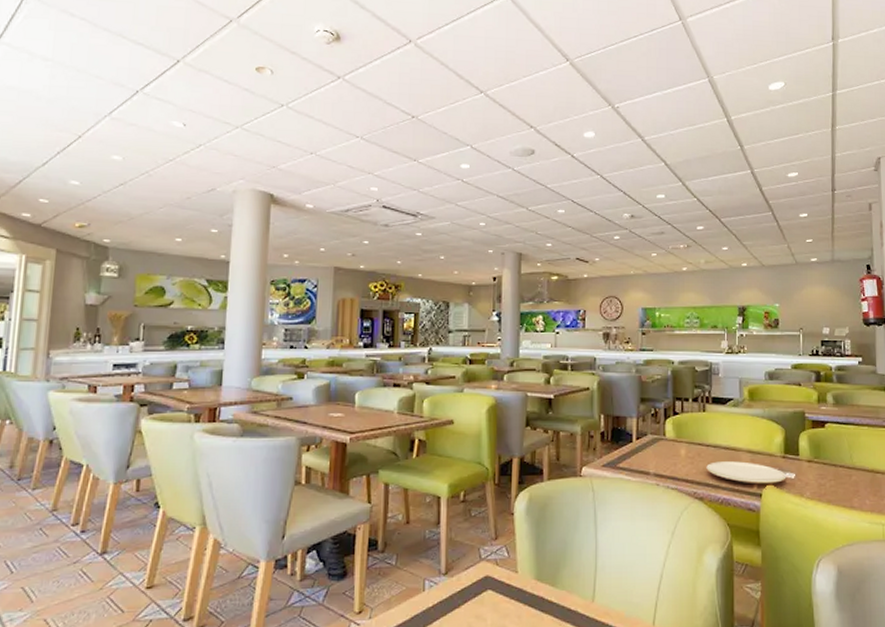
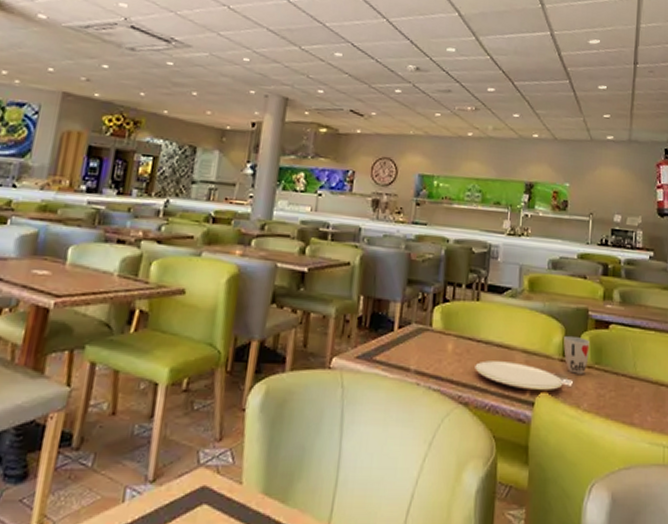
cup: none [784,435,808,468] -> present [563,335,590,374]

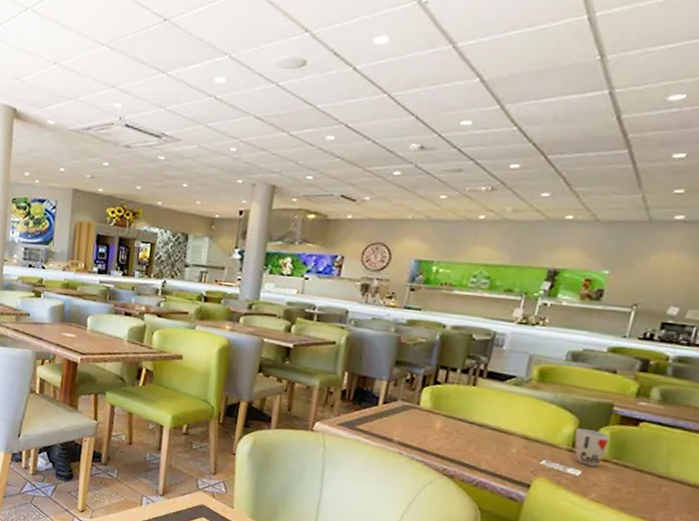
plate: present [475,360,563,391] -> none [464,441,569,477]

